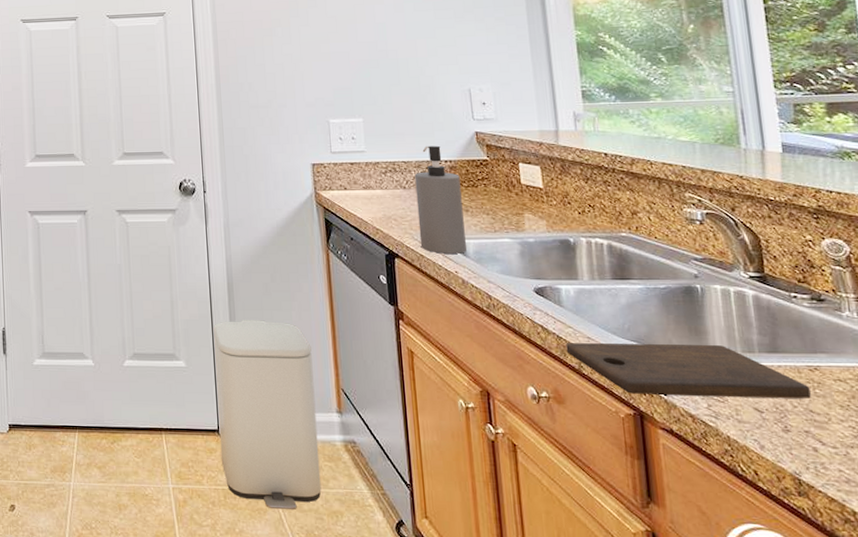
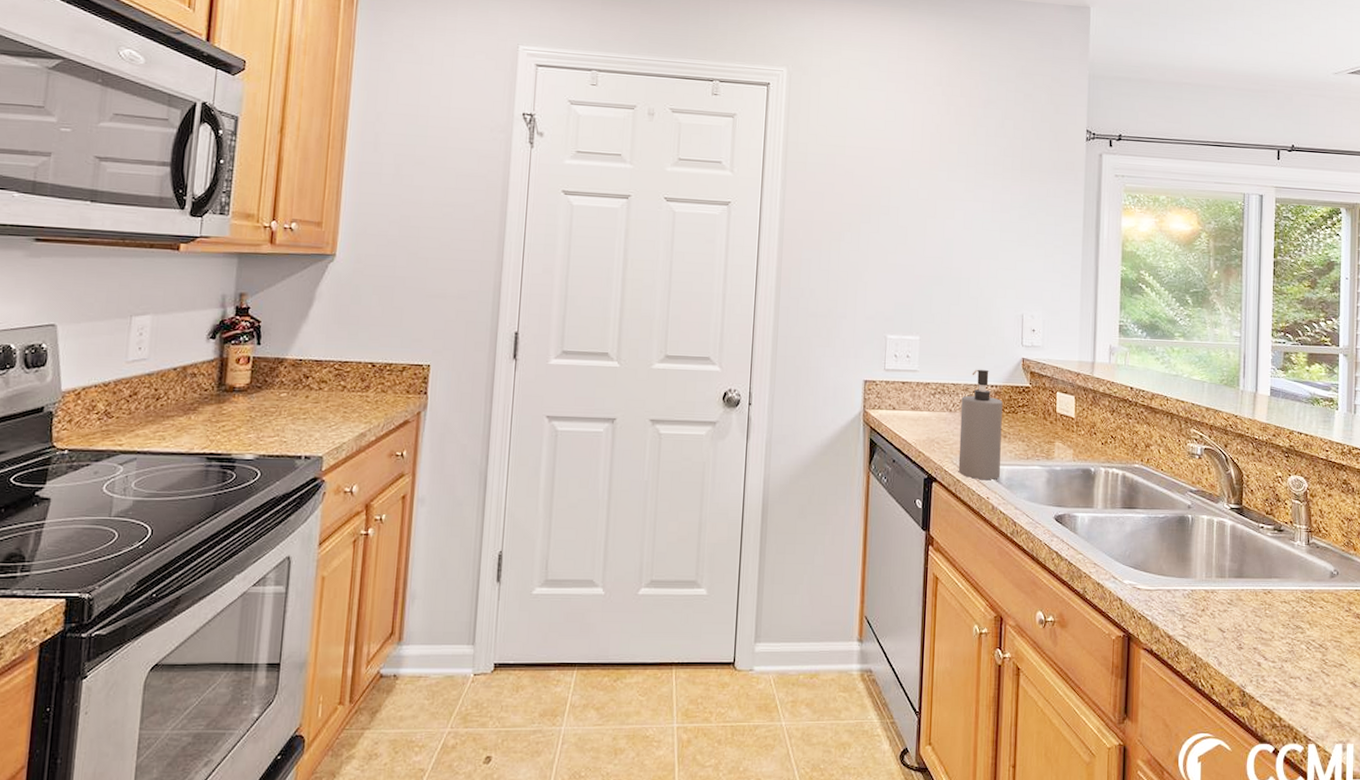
pedal bin: present [213,320,322,511] -> none [733,544,840,745]
cutting board: present [566,343,811,398] -> none [1075,569,1262,619]

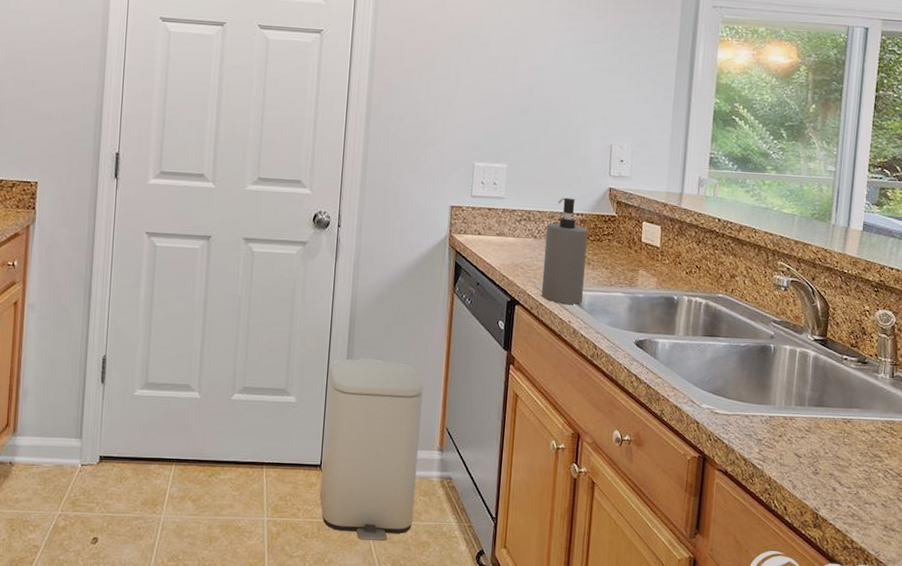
pedal bin: none [733,544,840,745] -> present [319,358,423,542]

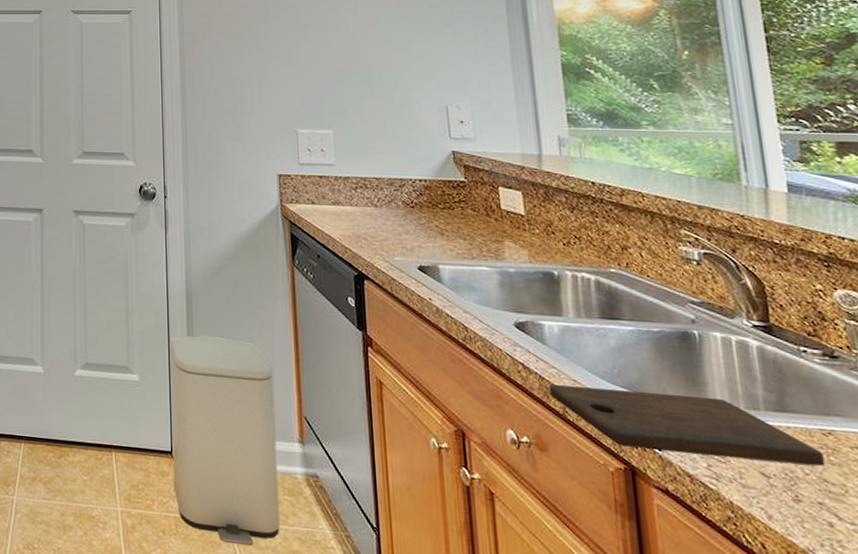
soap dispenser: present [541,197,588,304] -> none [386,163,441,280]
cutting board: none [653,392,841,446] -> present [549,384,825,466]

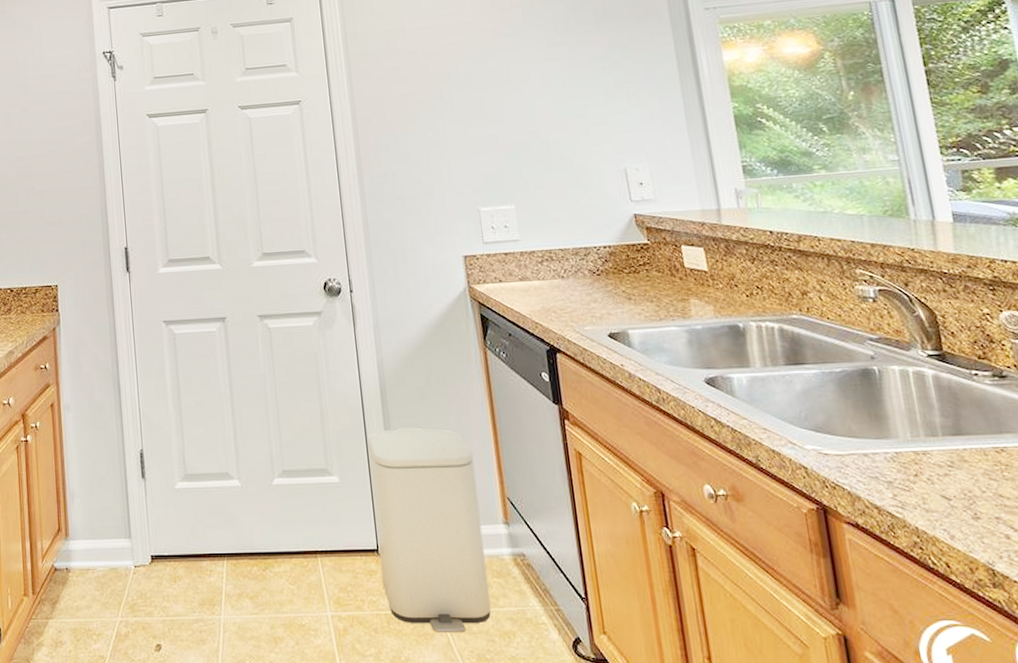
cutting board: present [549,384,825,466] -> none [741,430,1000,487]

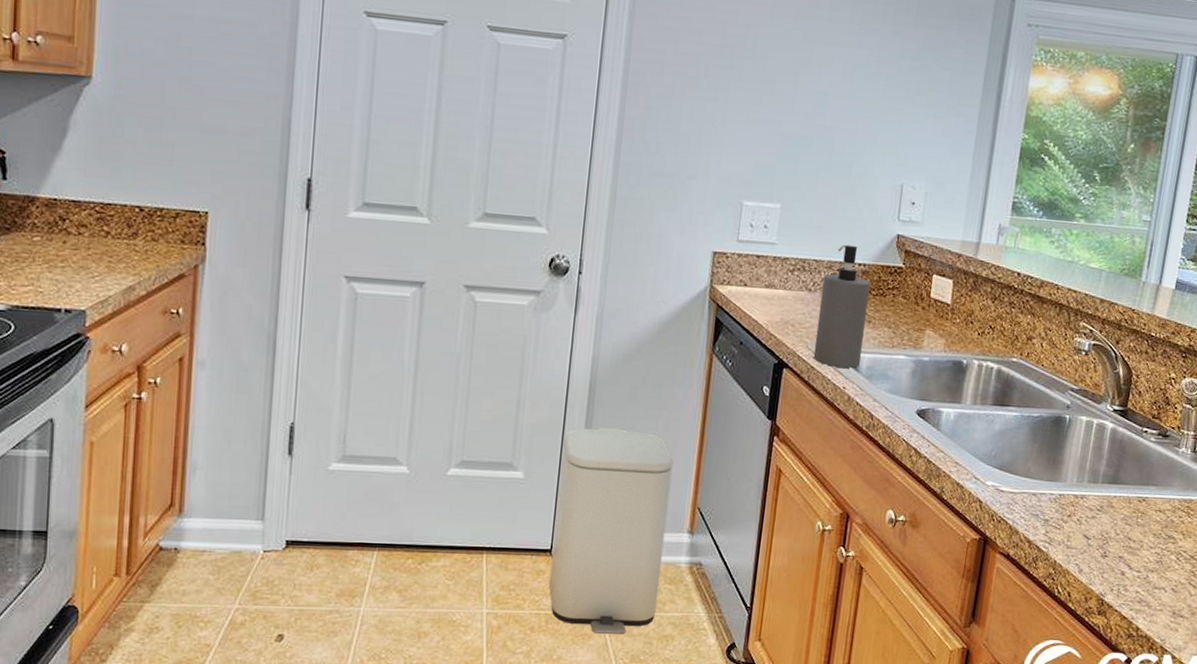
soap dispenser: none [572,230,631,346] -> present [813,244,870,368]

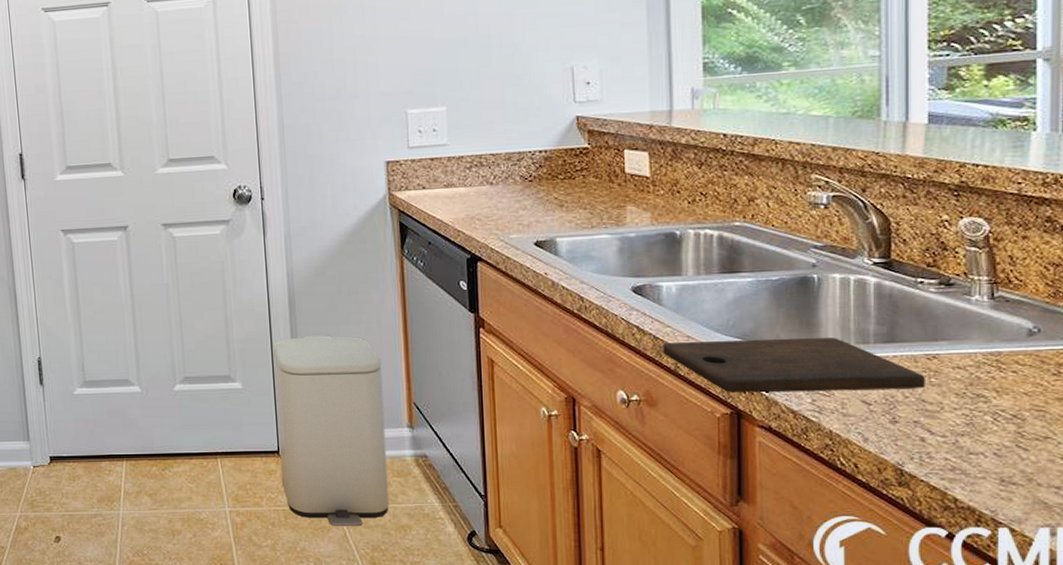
soap dispenser: present [813,244,870,368] -> none [503,134,558,255]
cutting board: none [932,467,1134,527] -> present [662,338,925,393]

